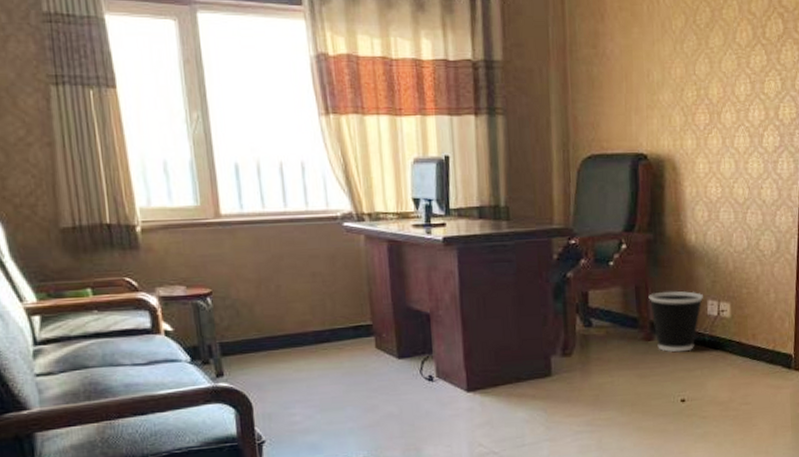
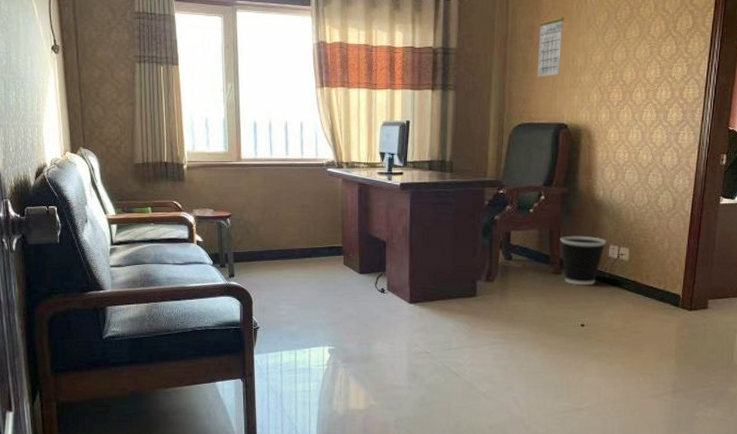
calendar: none [603,14,635,97] -> present [537,11,565,77]

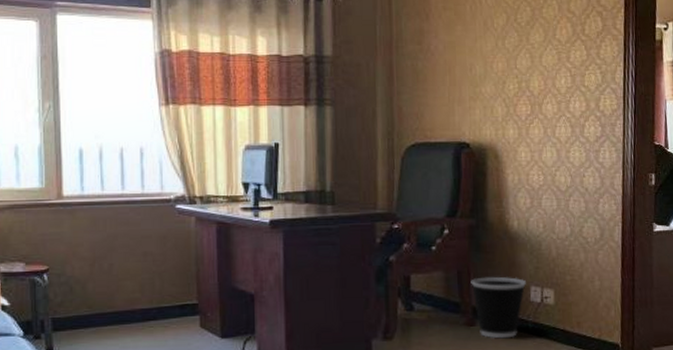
calendar: present [537,11,565,77] -> none [428,13,458,89]

